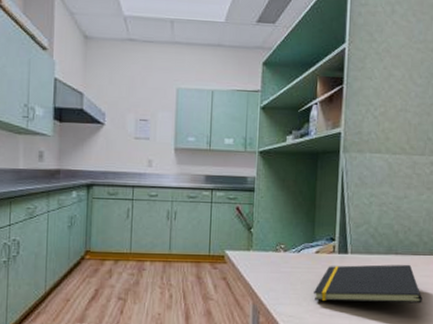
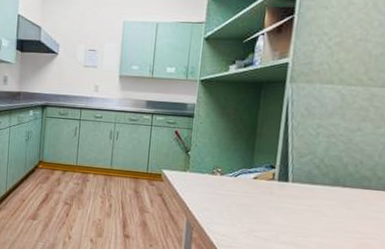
notepad: present [314,264,422,304] -> none [249,192,372,239]

